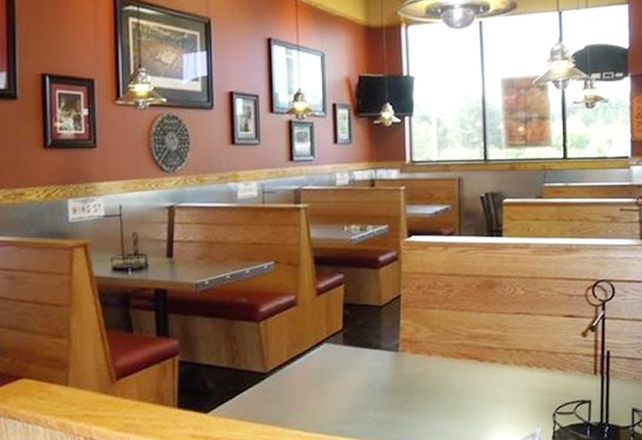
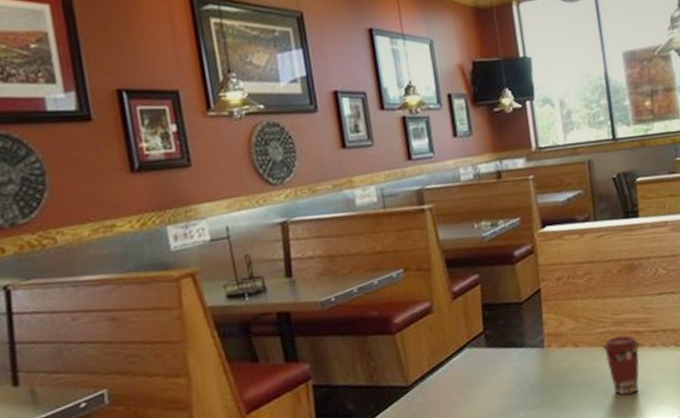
coffee cup: none [455,348,493,408] -> present [603,335,641,395]

